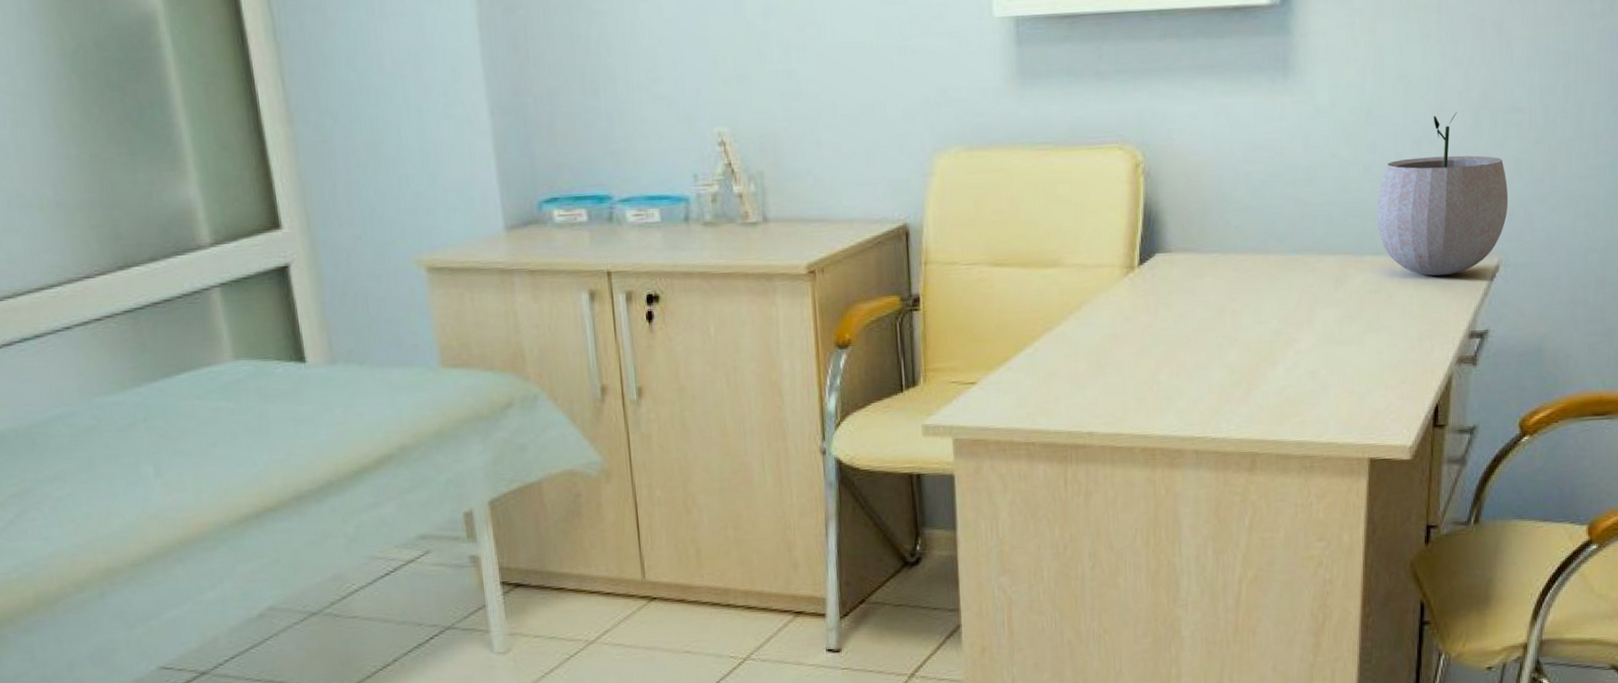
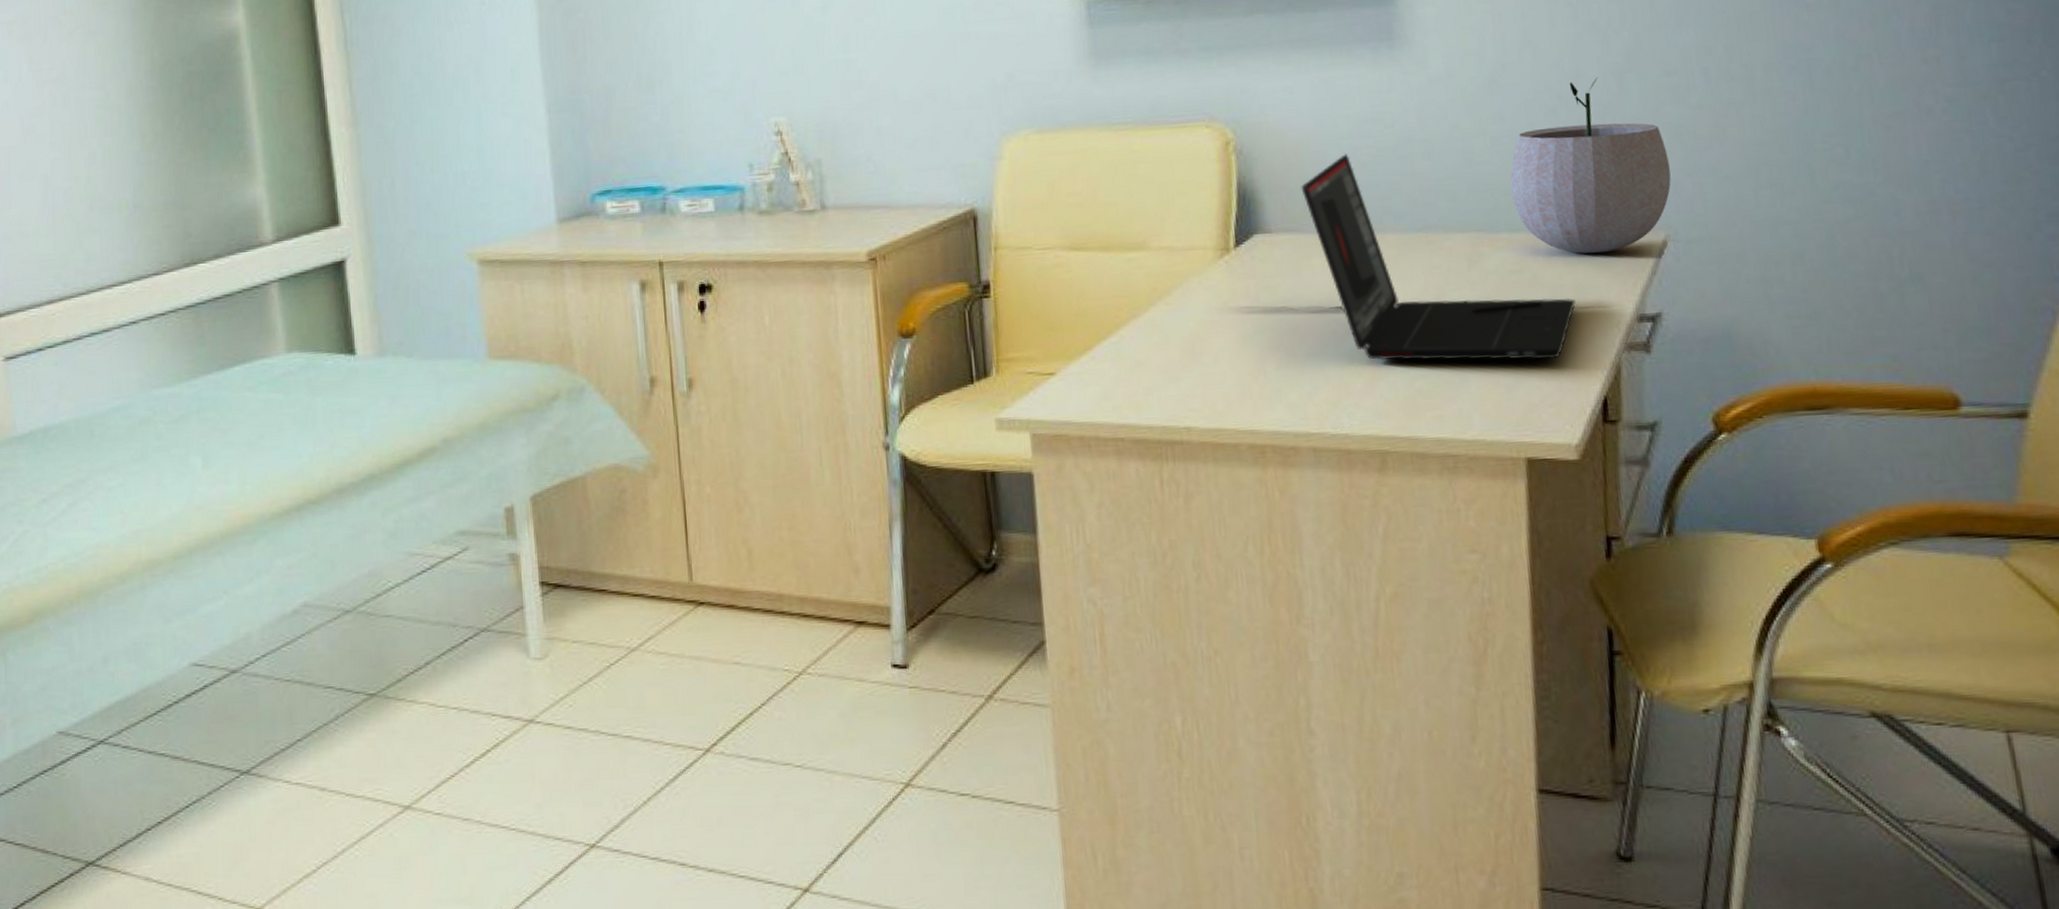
laptop: none [1199,178,1421,372] -> present [1301,154,1576,361]

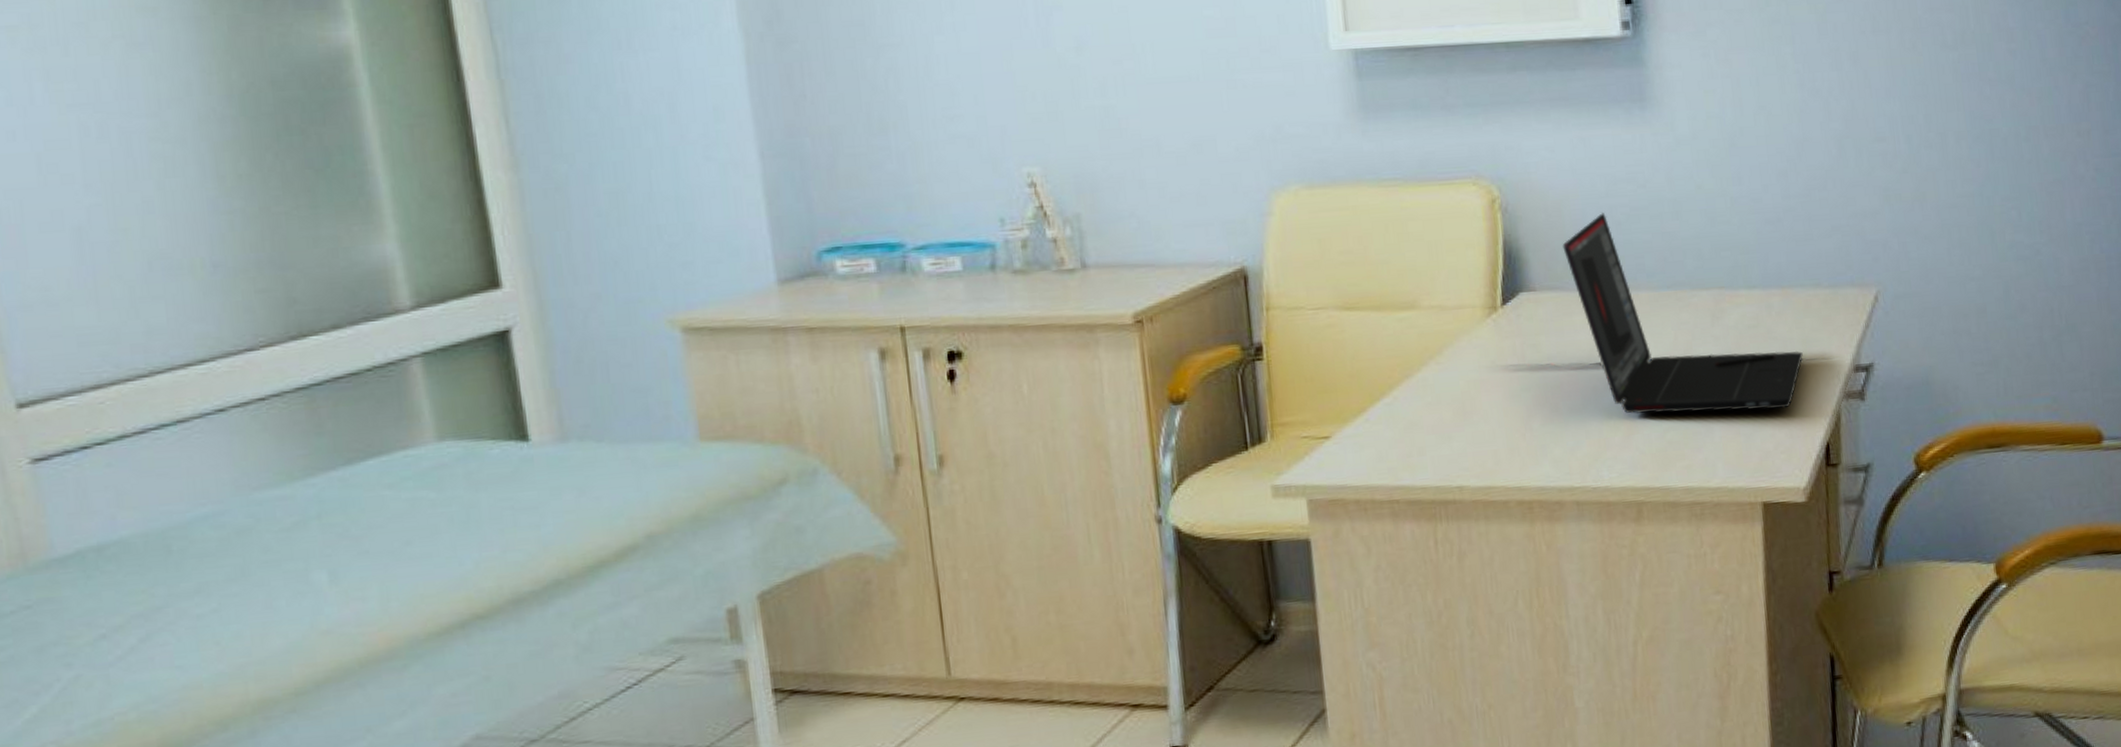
plant pot: present [1510,77,1671,254] -> none [1747,142,1881,309]

